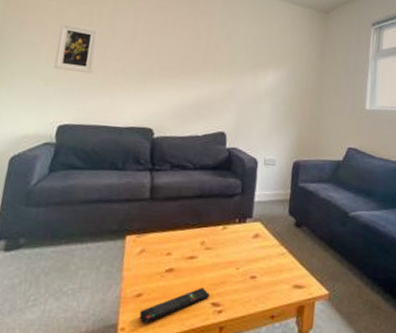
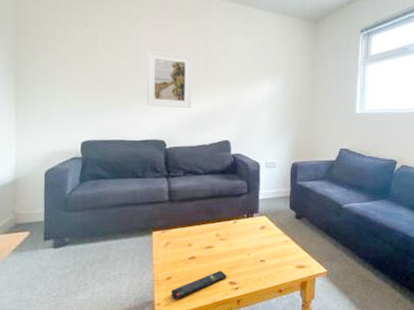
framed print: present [54,22,99,73] -> none [69,46,106,93]
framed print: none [137,31,193,94] -> present [146,50,193,108]

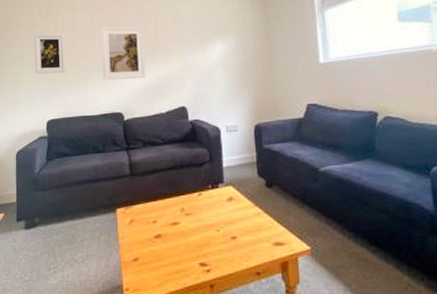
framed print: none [69,46,106,93] -> present [34,33,66,74]
remote control: present [171,270,228,299] -> none [139,250,197,284]

